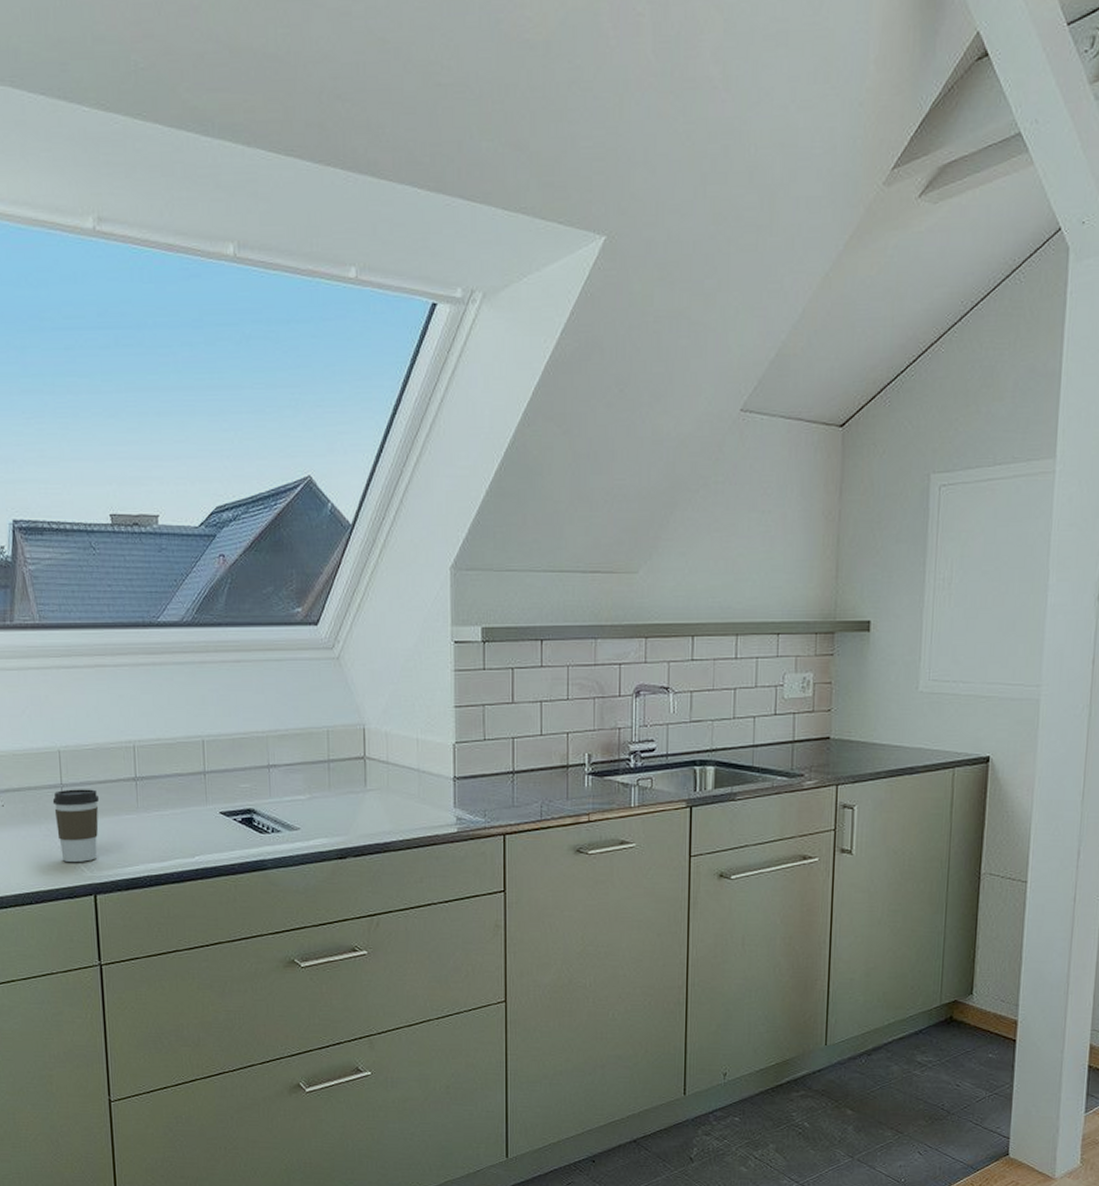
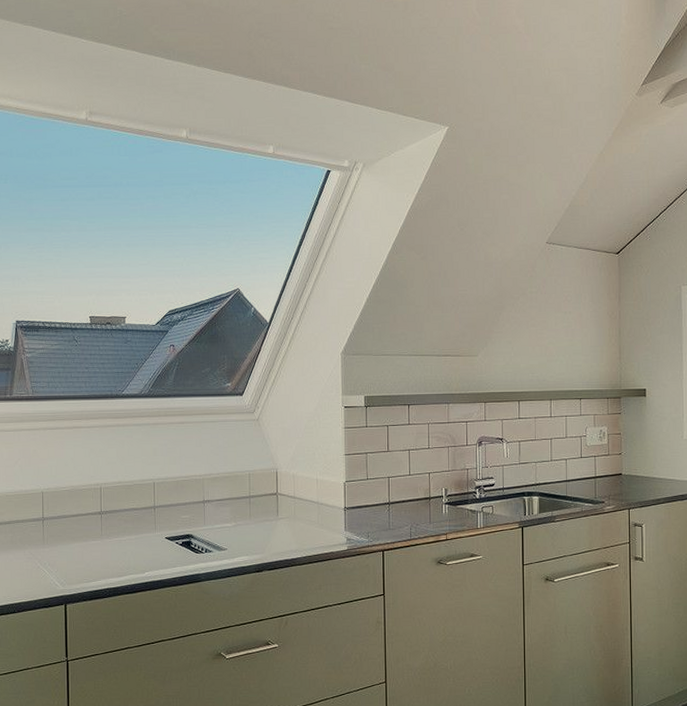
coffee cup: present [52,789,99,862] -> none [35,521,71,578]

